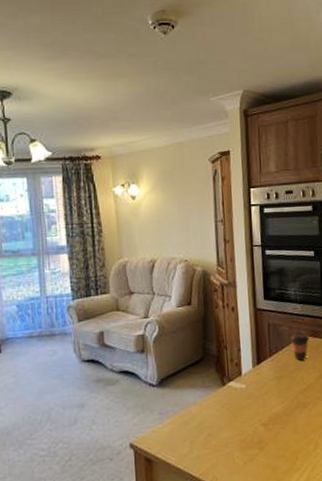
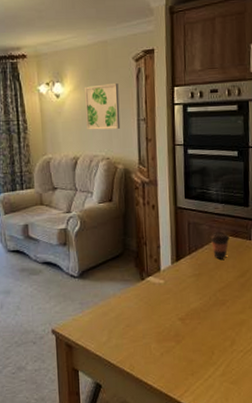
wall art: none [161,185,198,232] -> present [85,83,121,130]

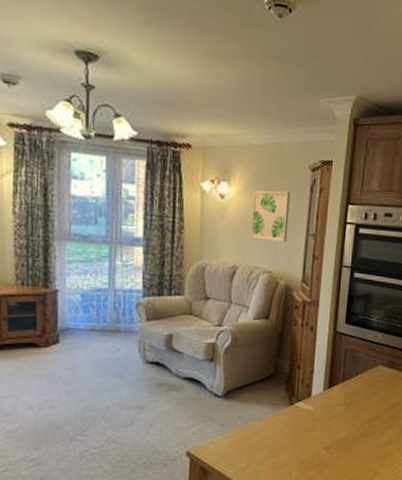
coffee cup: present [210,231,230,260] -> none [366,361,385,390]

